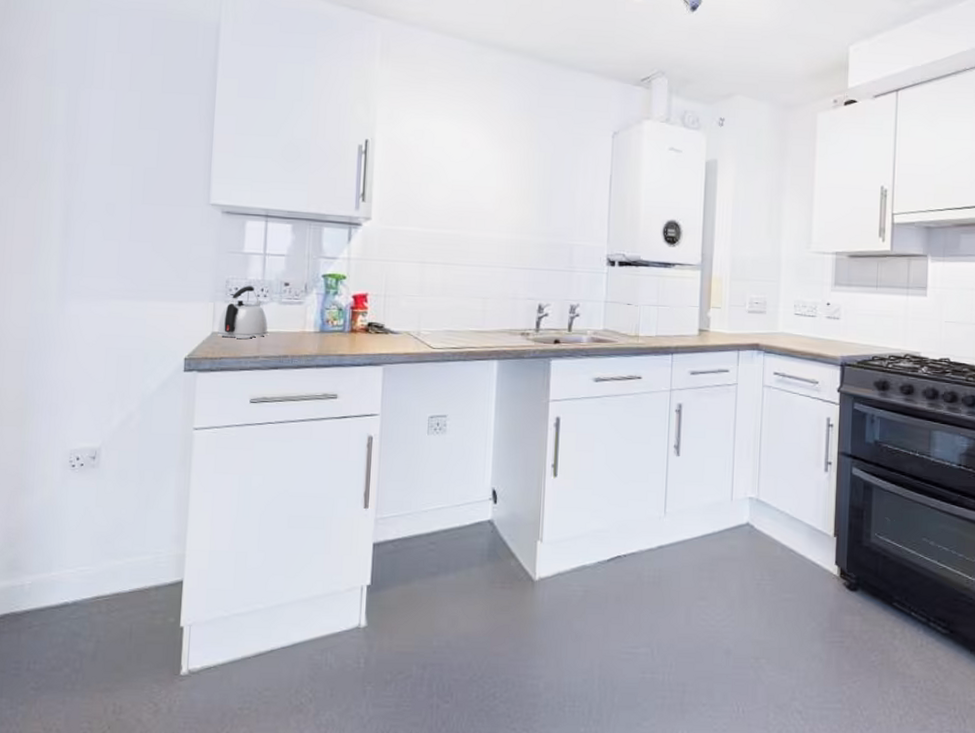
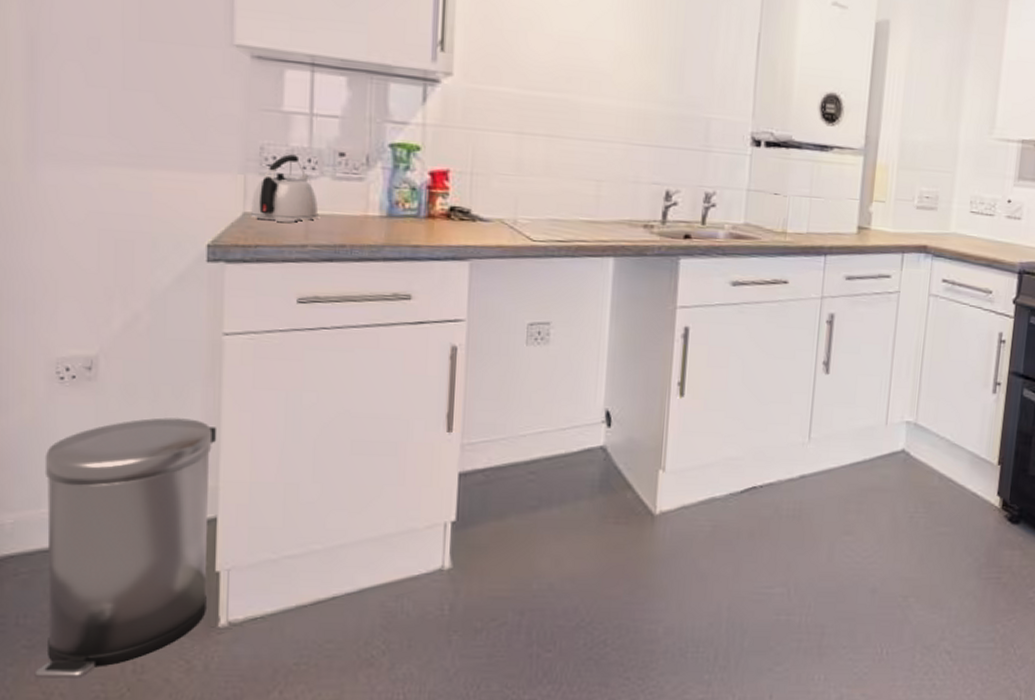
pedal bin: none [38,497,186,717] -> present [34,417,217,678]

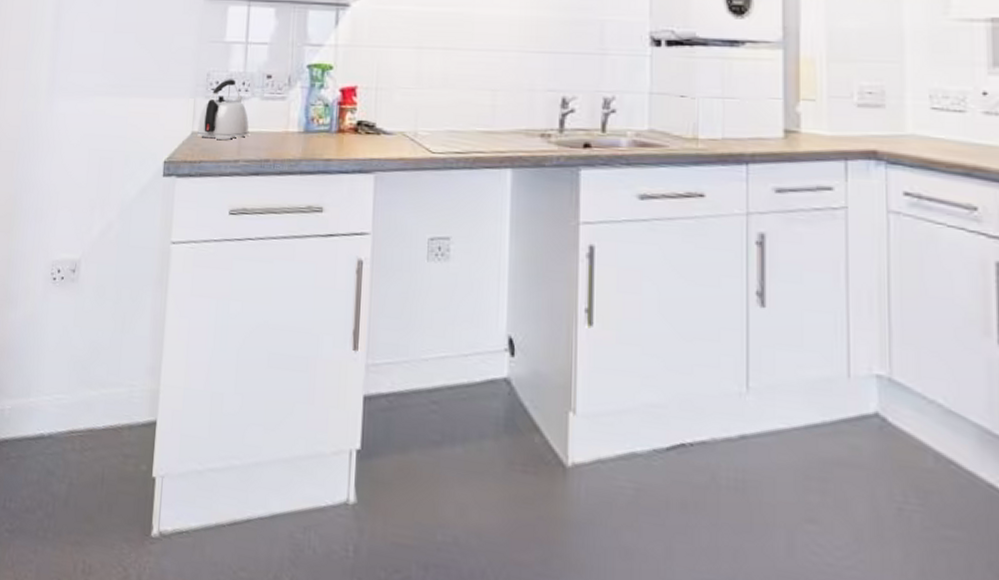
pedal bin: present [34,417,217,678] -> none [11,319,162,570]

